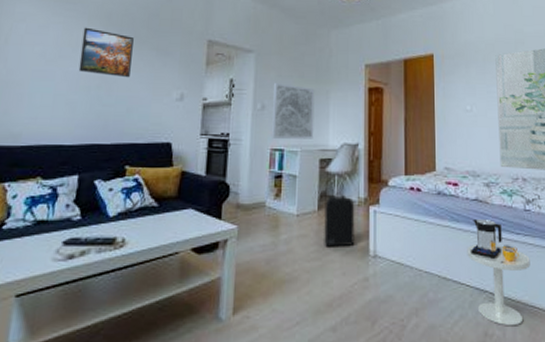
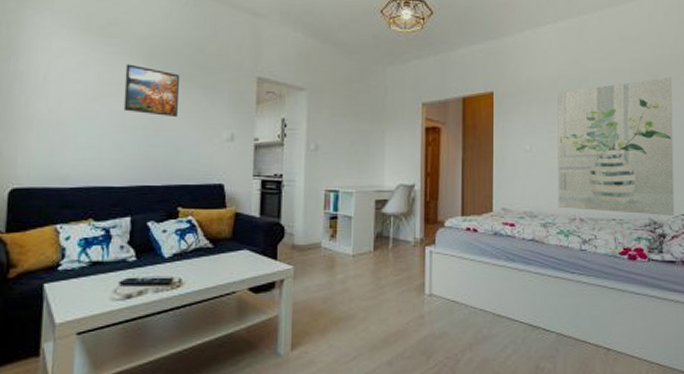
wall art: present [271,83,315,139] -> none [325,123,370,180]
backpack: present [324,192,355,247] -> none [380,233,411,286]
side table: present [467,218,530,327] -> none [521,258,584,360]

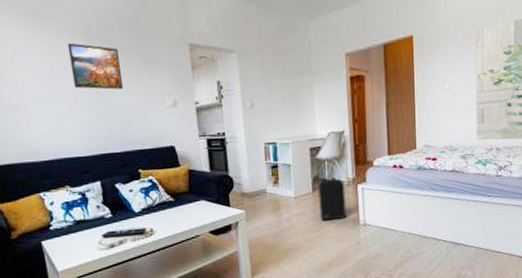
backpack: none [380,233,411,286] -> present [318,175,347,221]

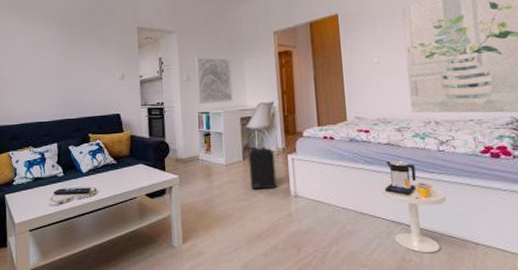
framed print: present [67,43,123,90] -> none [44,29,82,66]
wall art: none [258,80,302,134] -> present [194,56,233,104]
side table: none [444,186,499,269] -> present [381,160,446,254]

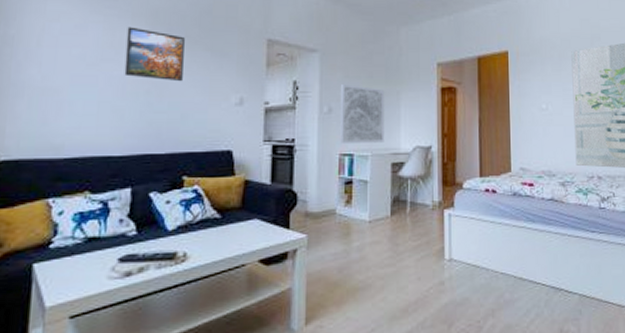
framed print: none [44,29,82,66] -> present [124,26,185,82]
backpack: present [248,144,277,190] -> none [398,197,429,253]
side table: present [381,160,446,254] -> none [542,218,605,322]

